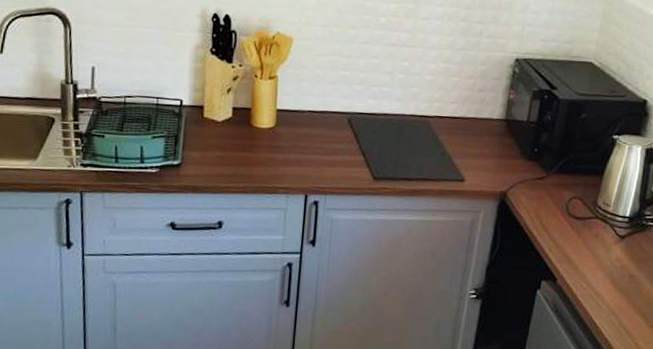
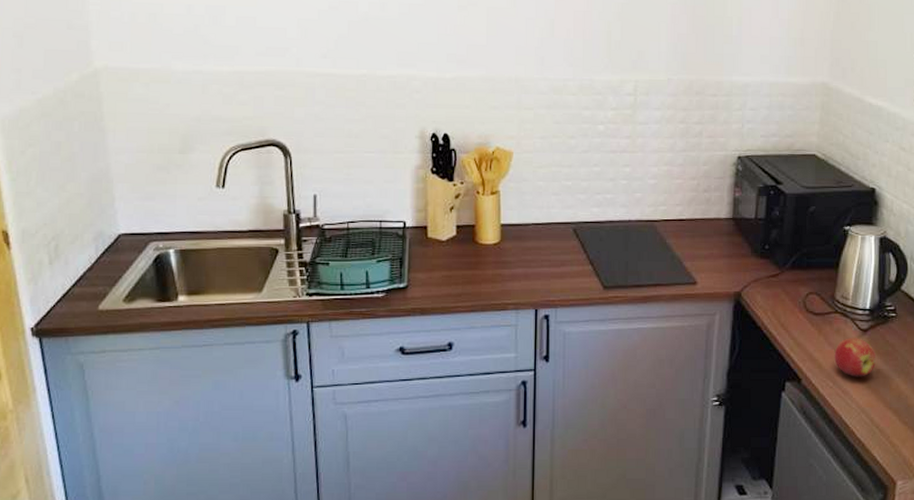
apple: none [590,243,630,281] -> present [834,338,875,377]

